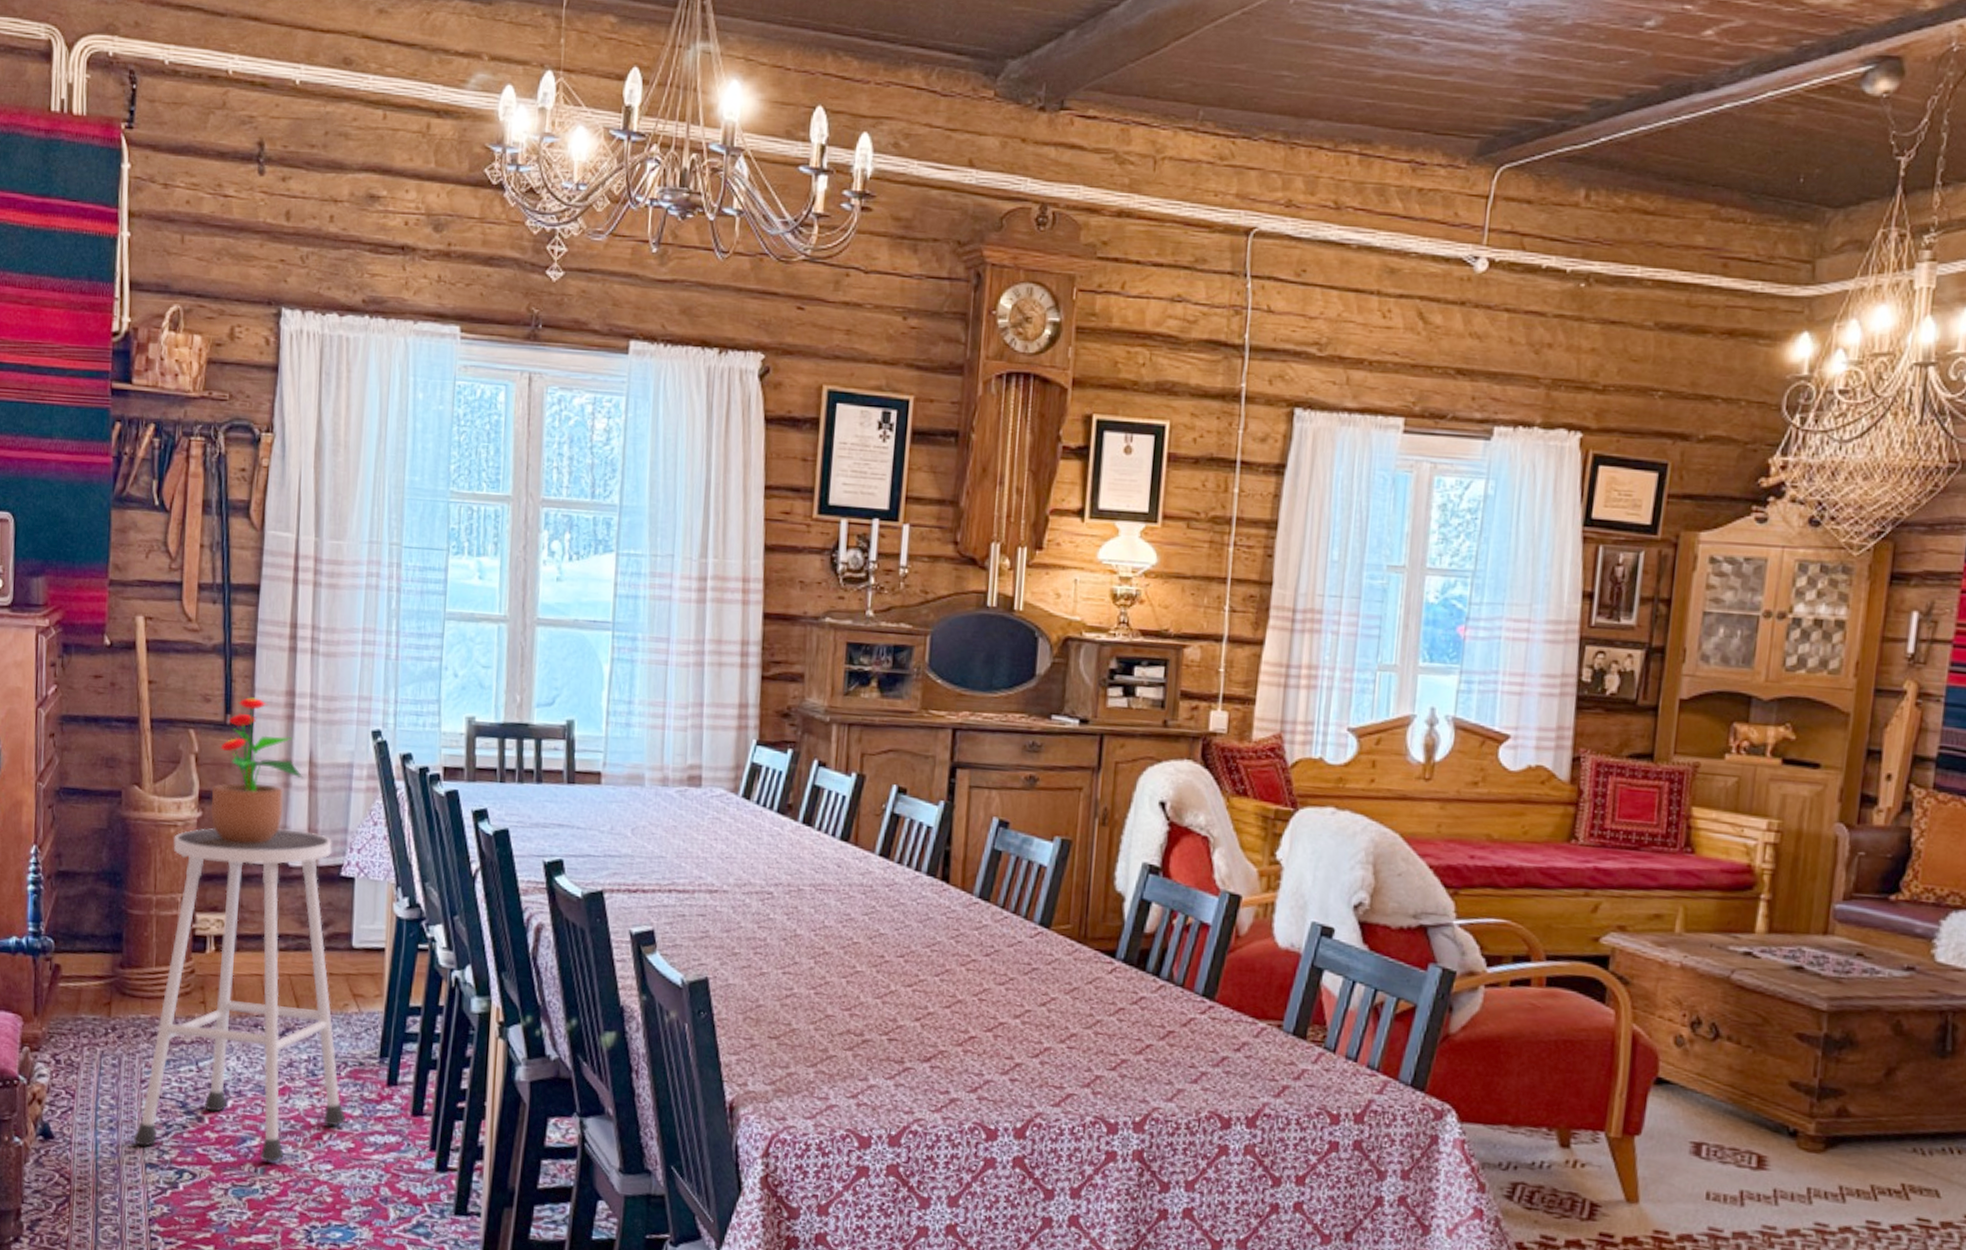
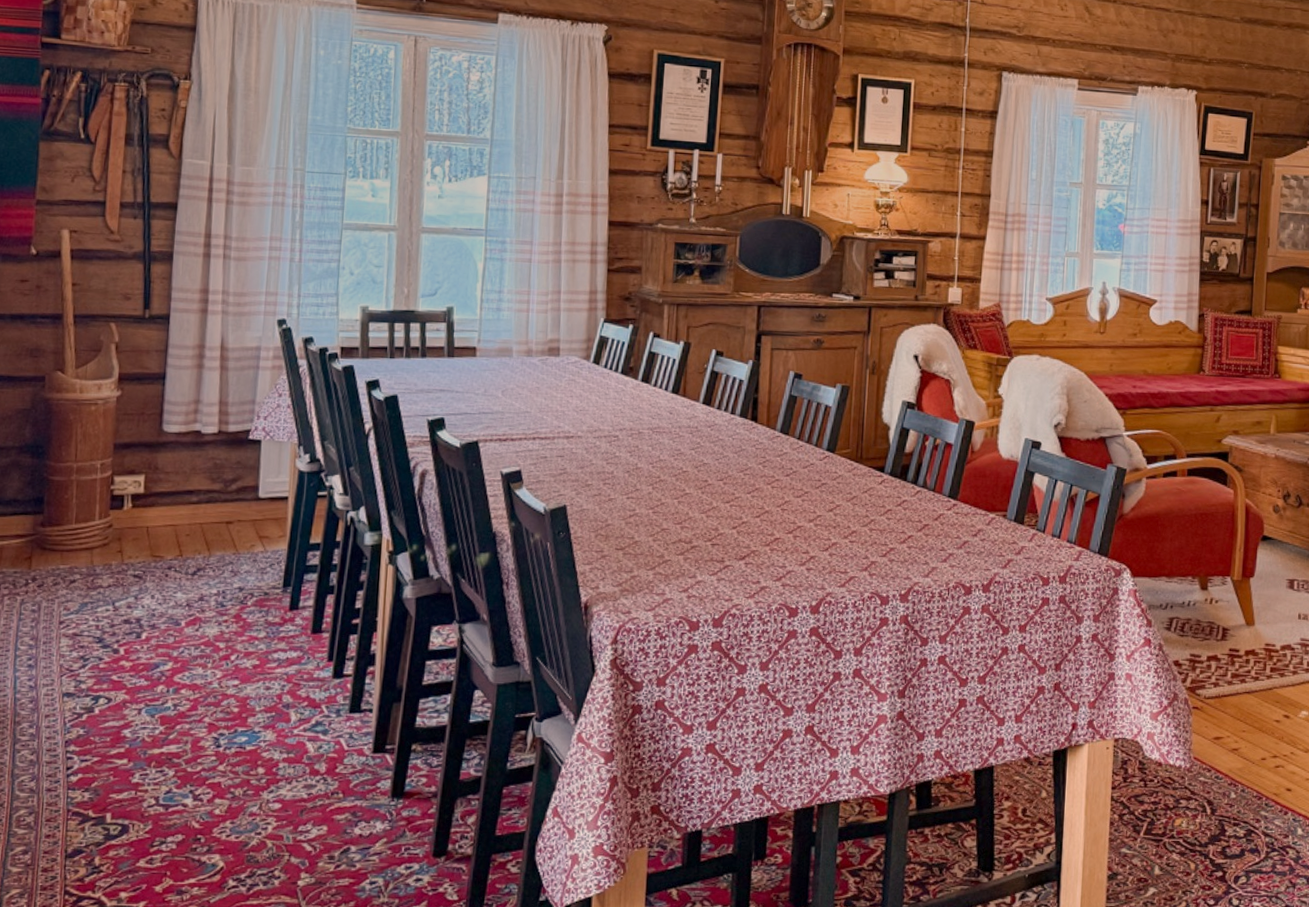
stool: present [134,828,346,1162] -> none [52,402,252,683]
potted flower: present [211,697,303,844] -> none [130,295,215,417]

